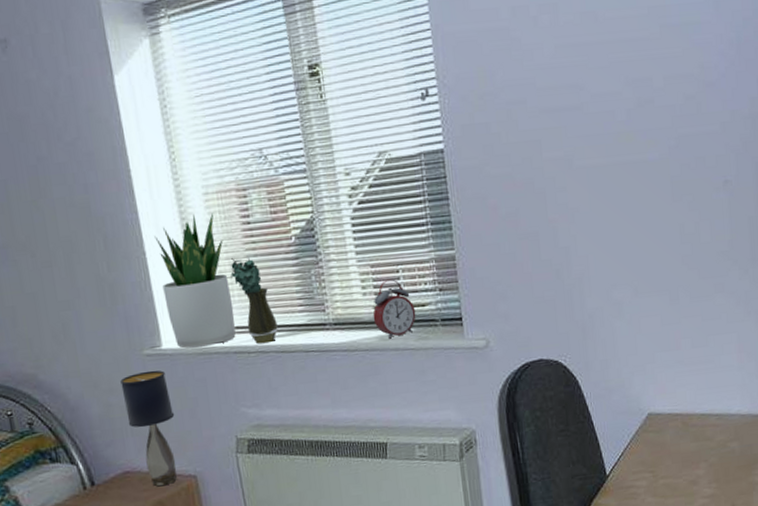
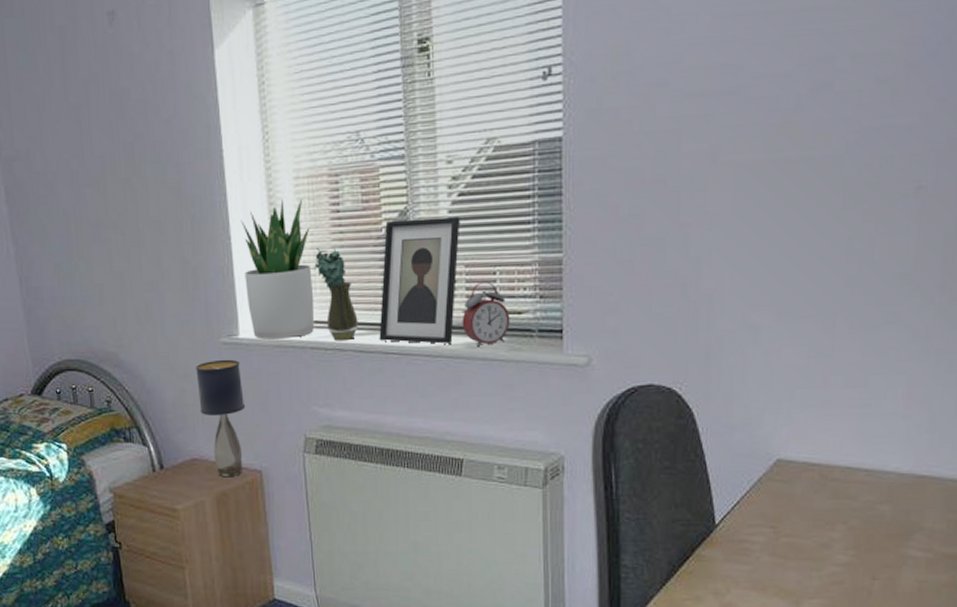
picture frame: none [294,223,366,341] -> present [379,217,461,344]

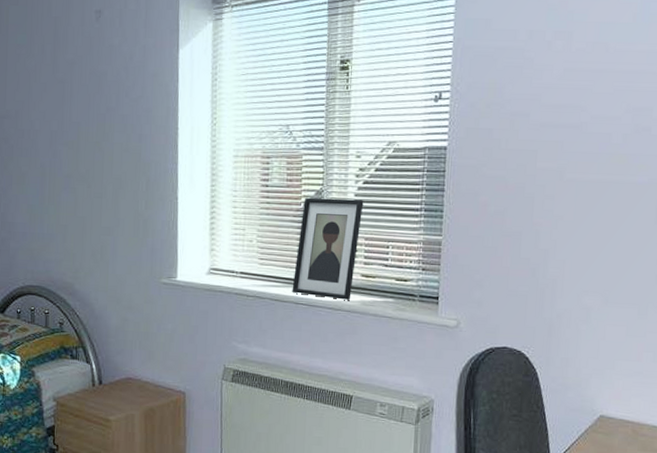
table lamp: present [196,359,246,478] -> none [138,296,177,396]
planter: present [241,198,315,341] -> none [186,172,243,285]
vase: present [314,247,358,341] -> none [244,212,276,291]
alarm clock: present [462,281,510,346] -> none [359,252,398,304]

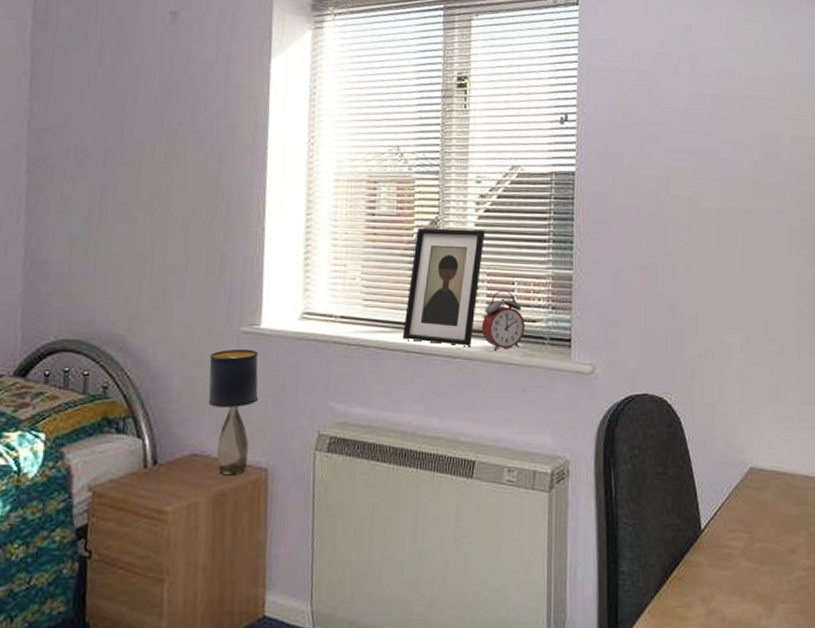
table lamp: none [138,296,177,396] -> present [208,348,259,476]
alarm clock: none [359,252,398,304] -> present [481,290,525,349]

